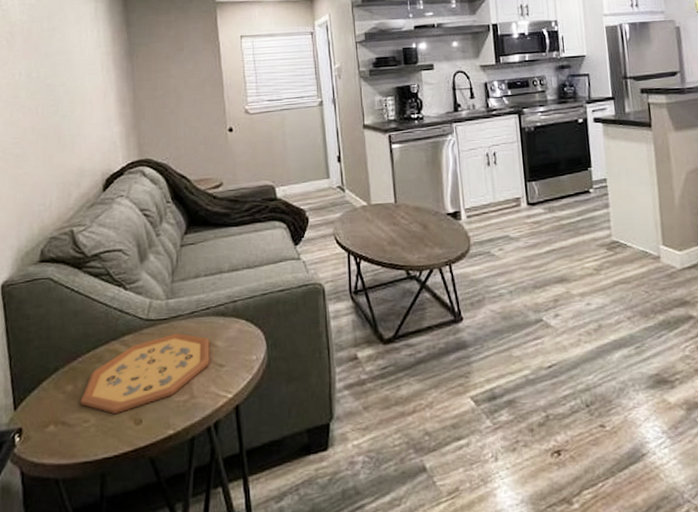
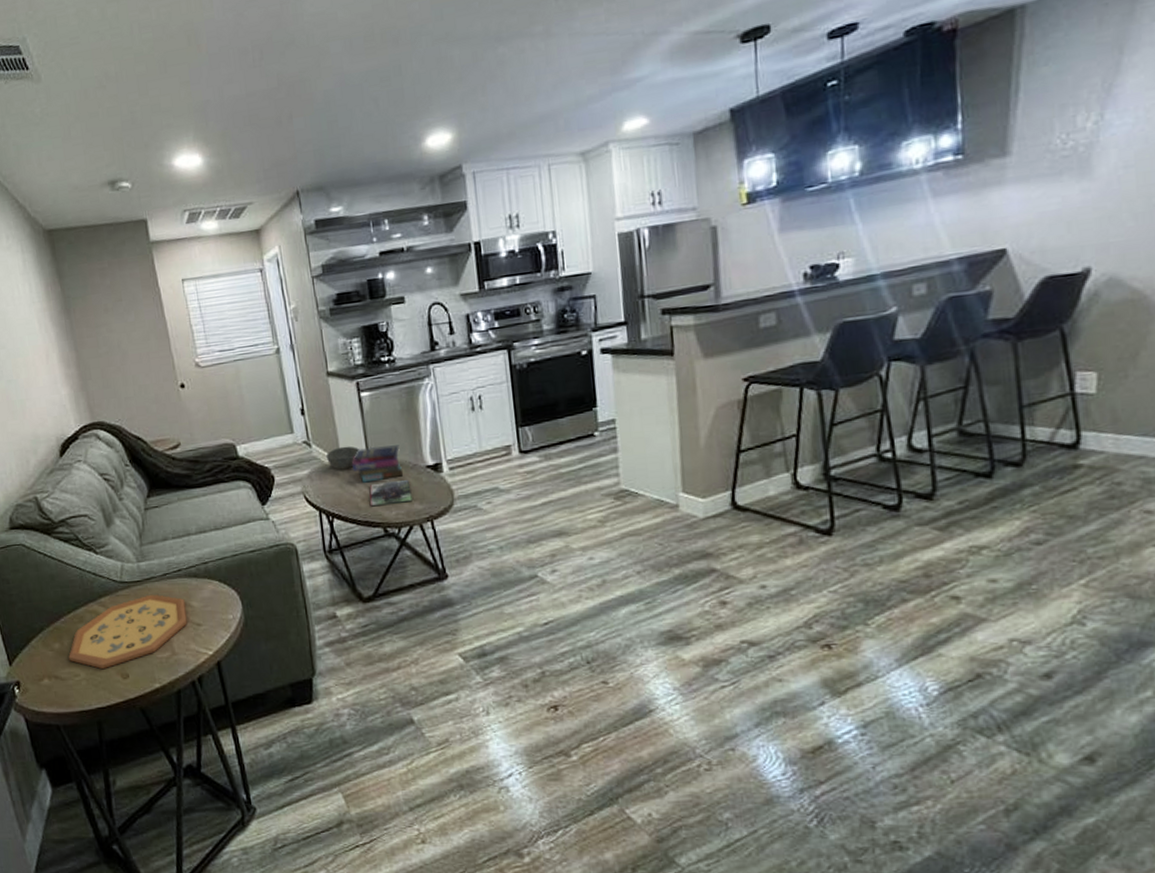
bowl: none [357,192,388,214] -> present [325,446,359,470]
books: none [381,193,427,227] -> present [352,445,404,483]
magazine: none [395,226,433,250] -> present [369,480,412,507]

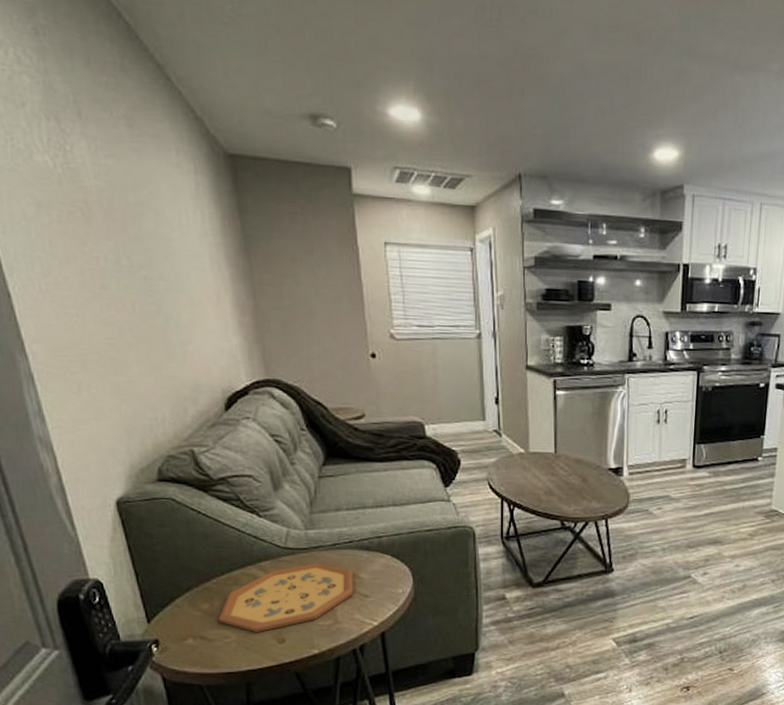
bowl: present [325,446,359,470] -> none [514,440,548,462]
books: present [352,445,404,483] -> none [539,444,587,477]
magazine: present [369,480,412,507] -> none [552,479,592,501]

